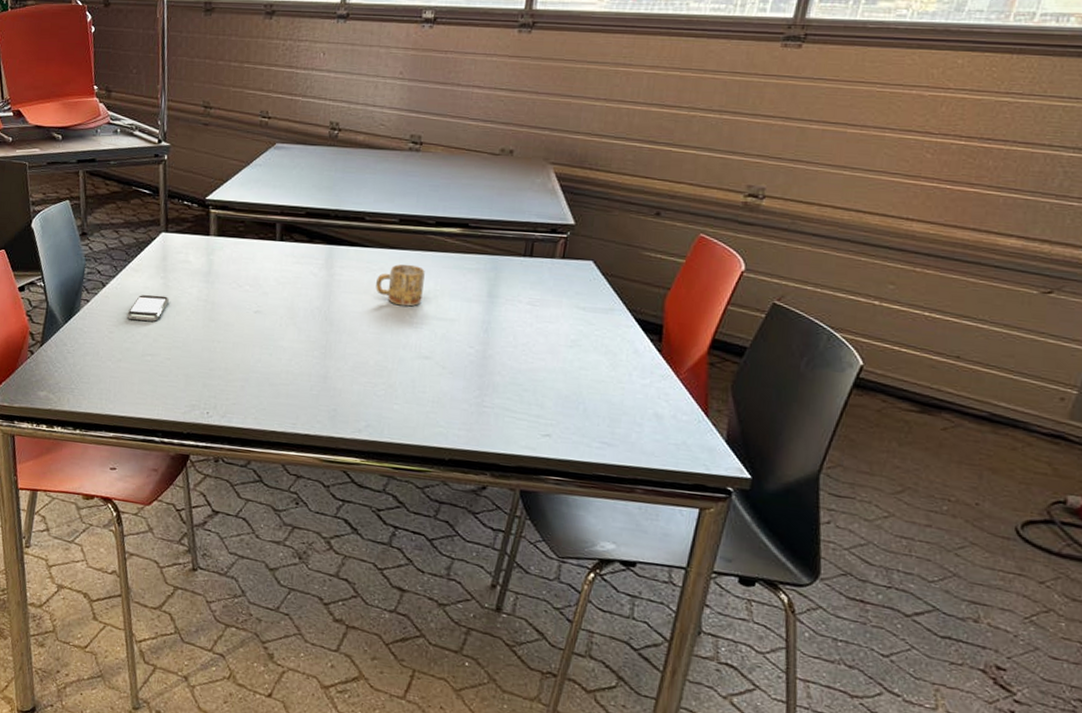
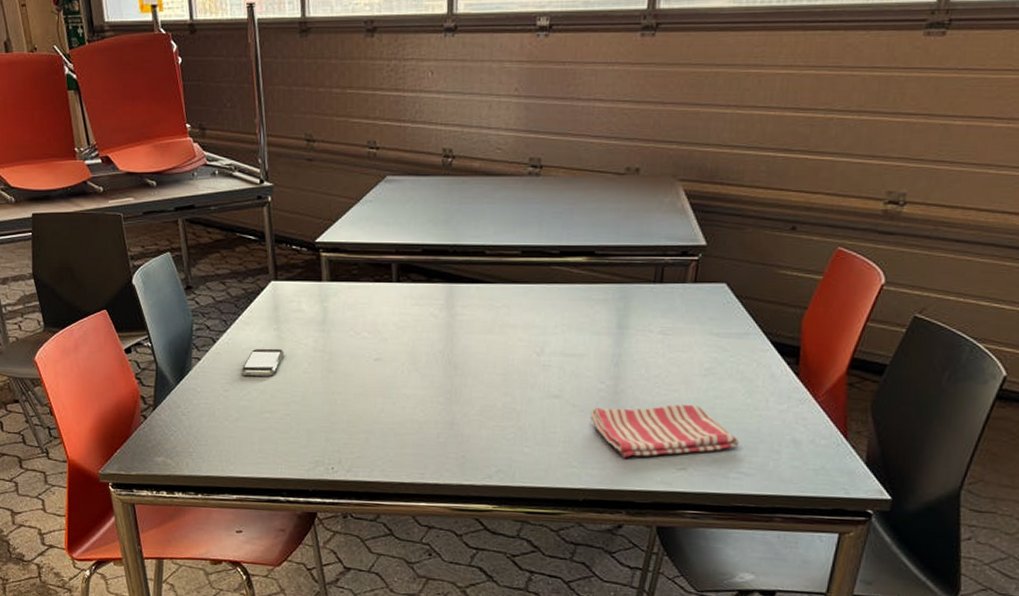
mug: present [375,264,425,307] -> none [500,299,551,344]
dish towel: none [459,370,603,421] -> present [590,404,740,458]

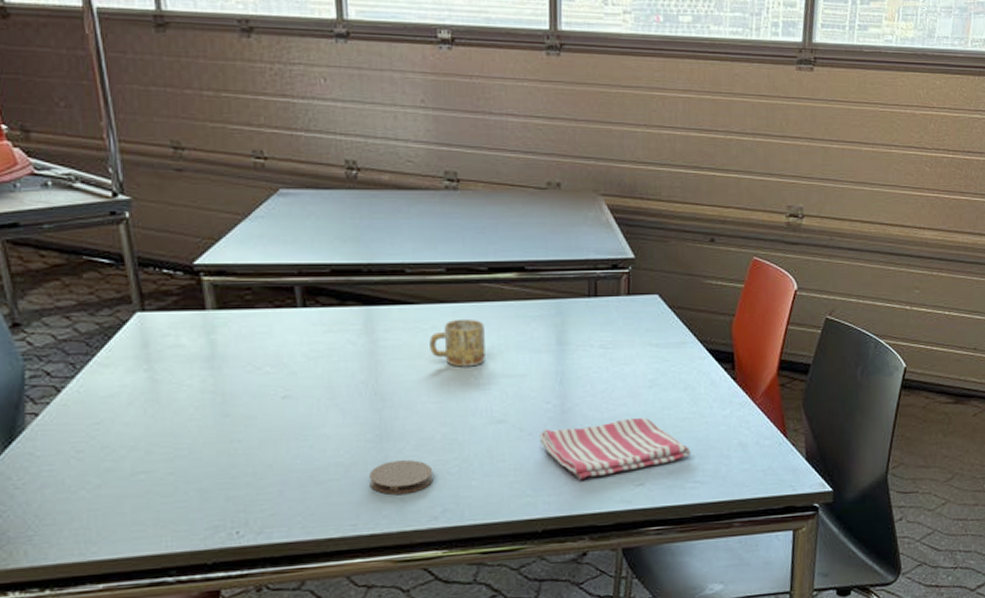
smartphone: present [241,348,284,377] -> none [100,393,160,431]
coaster: none [438,423,492,453] -> present [369,460,433,495]
mug: none [500,299,551,344] -> present [430,318,486,367]

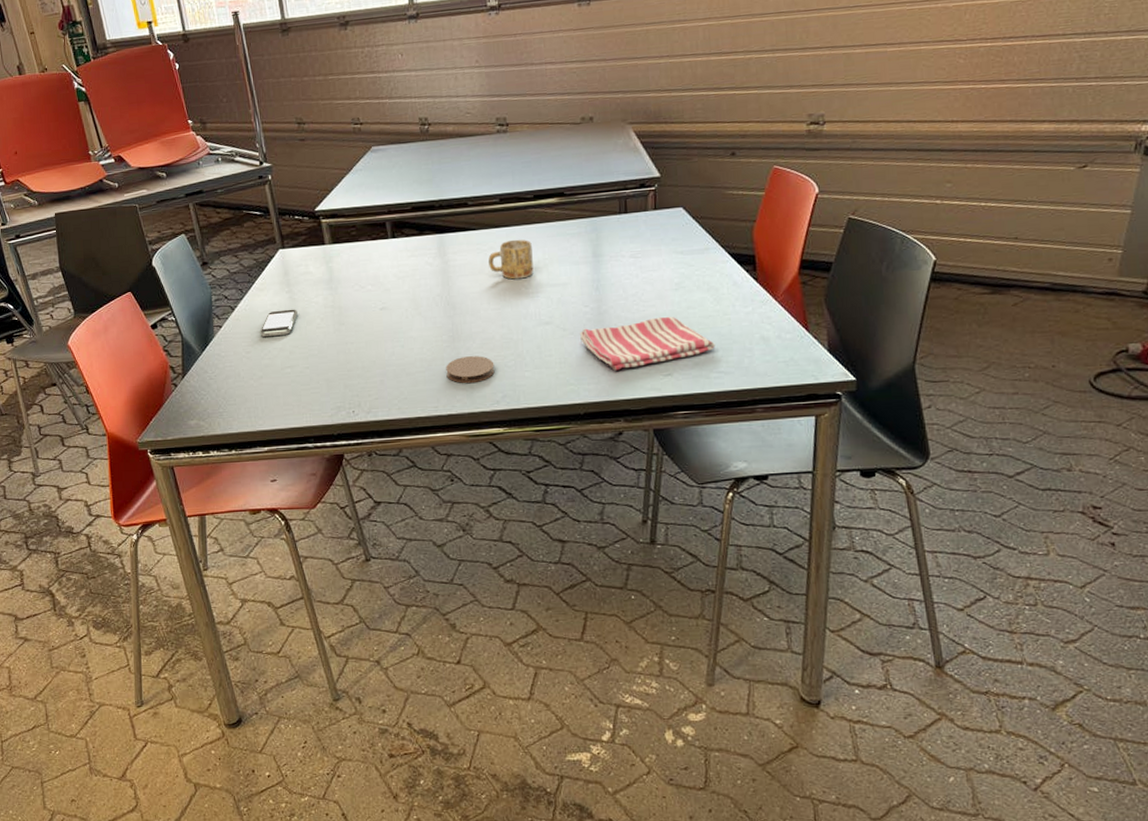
smartphone: none [100,393,160,431] -> present [260,309,298,338]

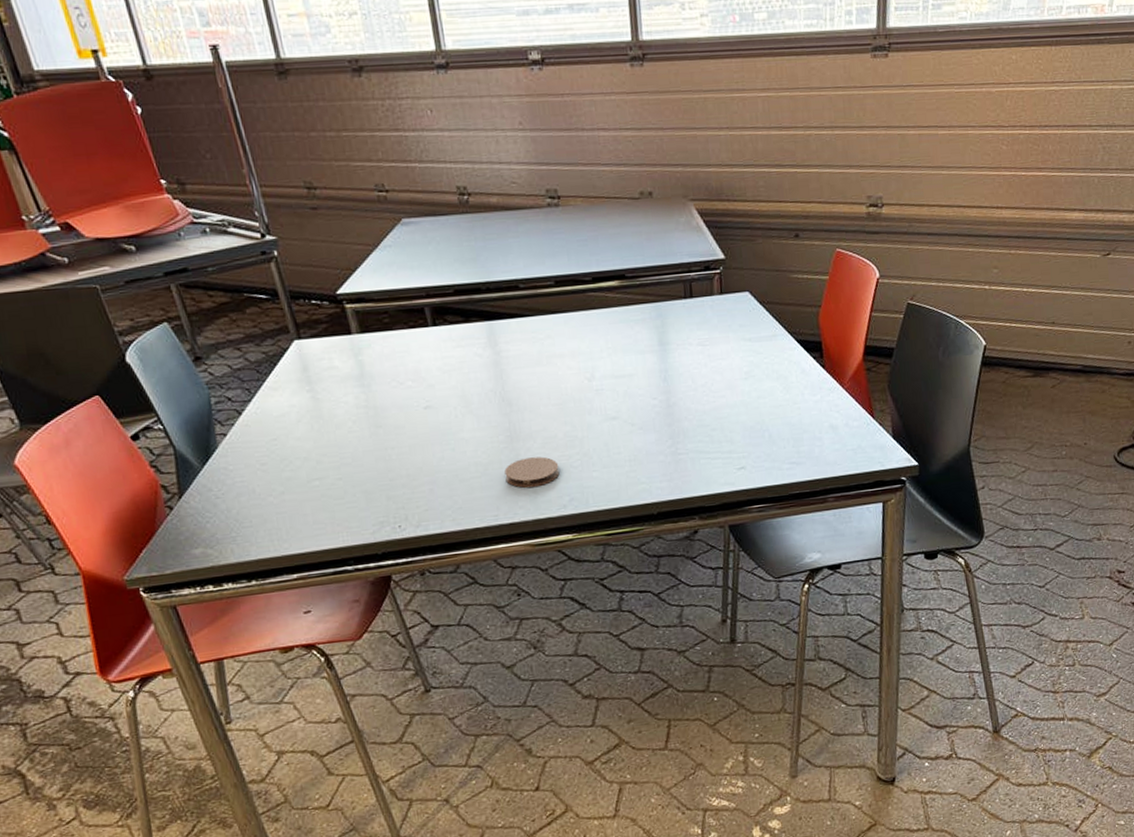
smartphone: present [260,309,298,338] -> none [277,411,323,446]
mug: present [488,239,534,280] -> none [546,326,597,371]
dish towel: present [580,316,715,371] -> none [649,406,787,467]

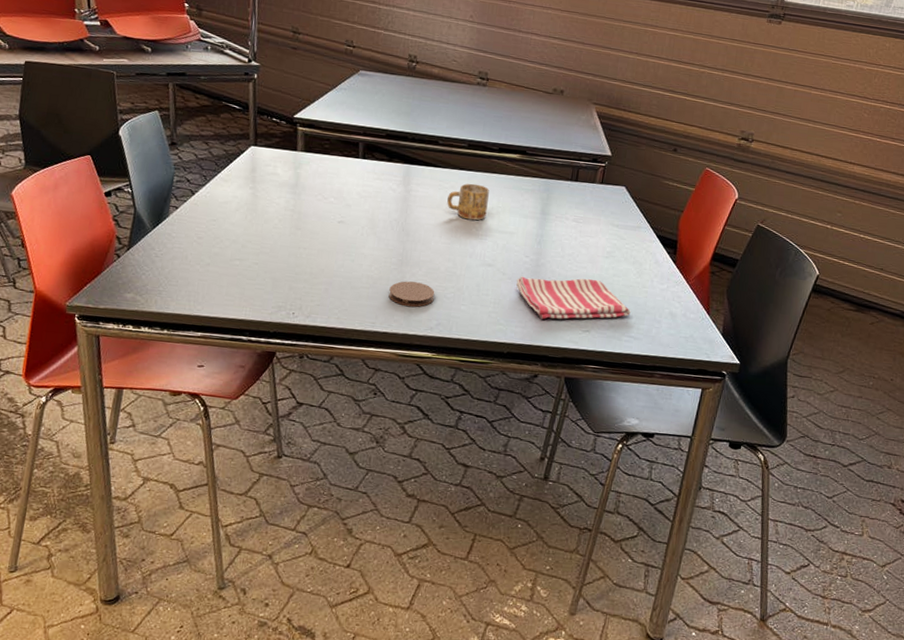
mug: none [546,326,597,371] -> present [447,183,489,221]
dish towel: none [649,406,787,467] -> present [516,276,631,320]

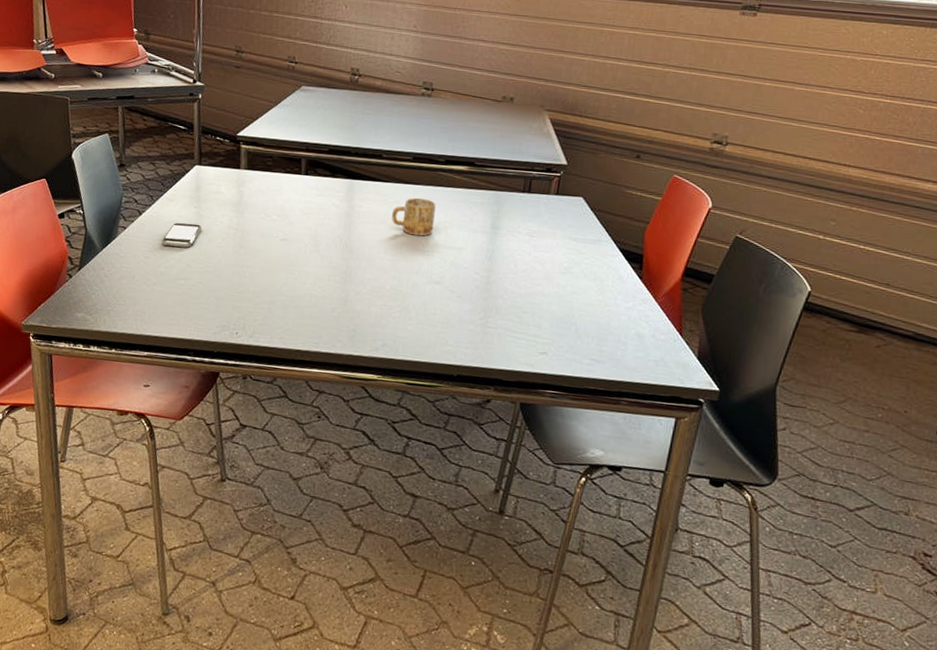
smartphone: none [215,203,258,229] -> present [161,222,202,248]
coaster: present [389,281,435,307] -> none [332,299,380,327]
dish towel: present [516,276,631,320] -> none [466,294,592,341]

